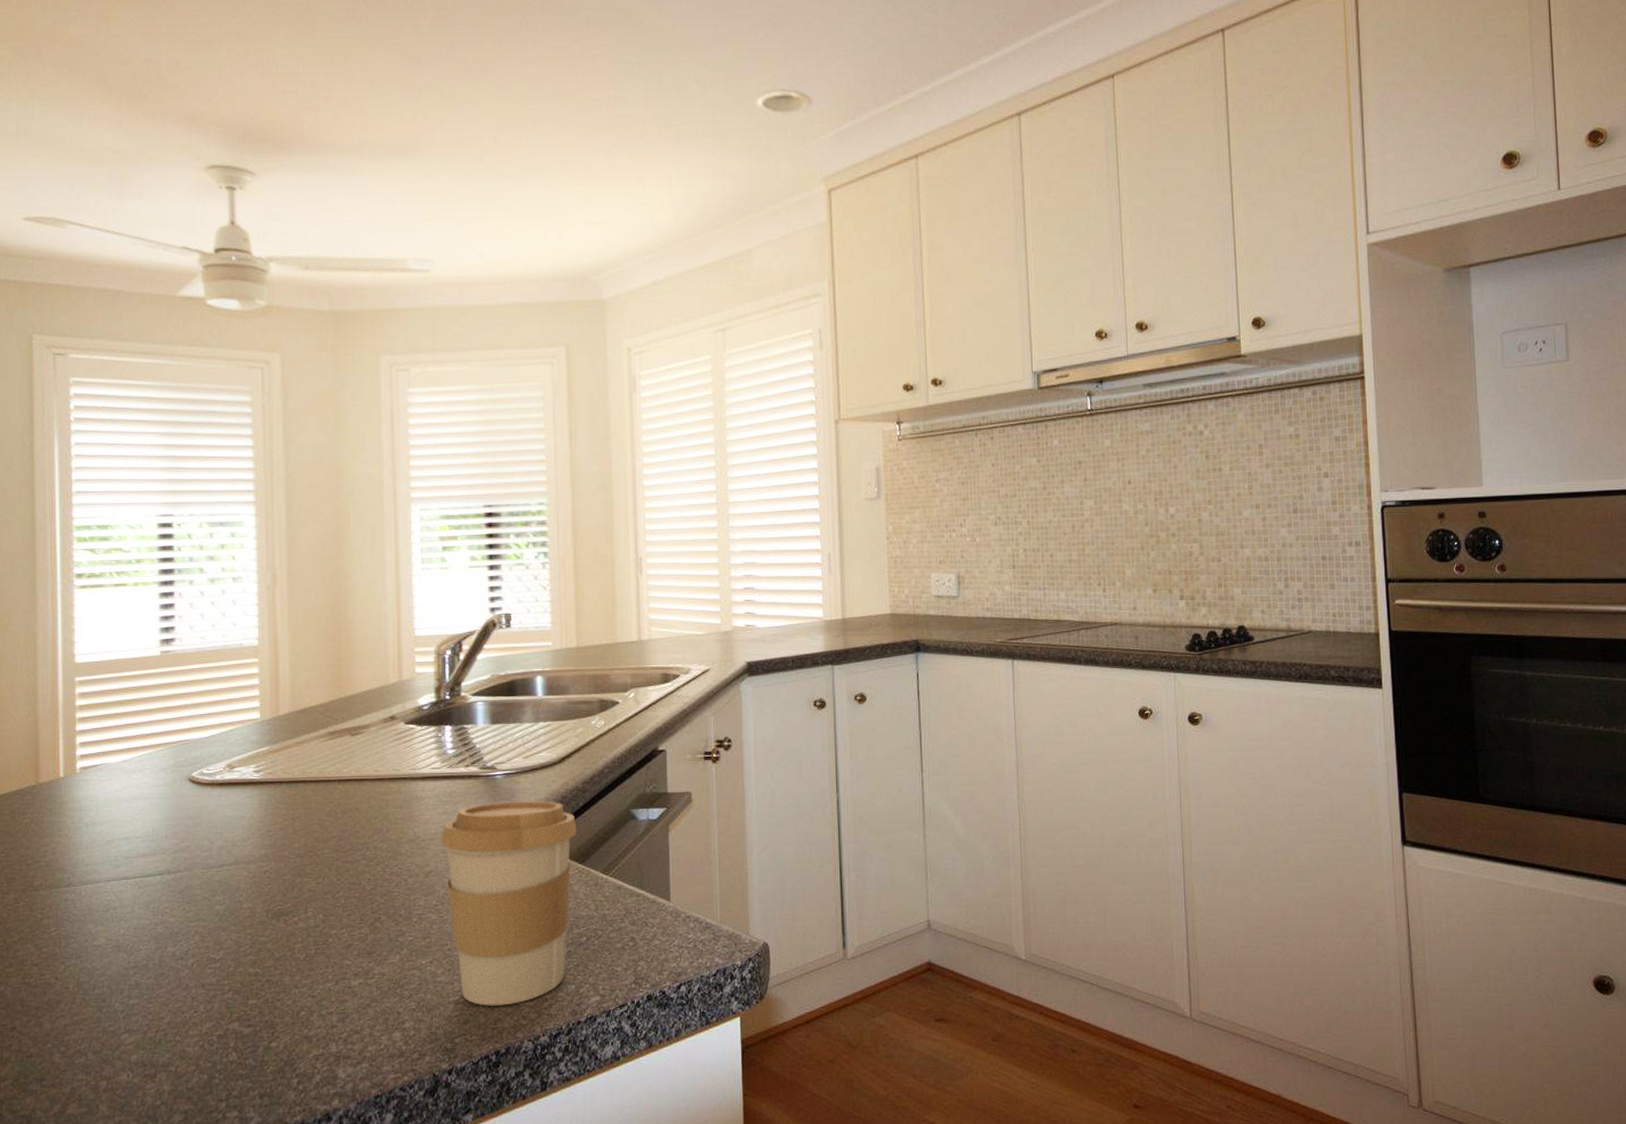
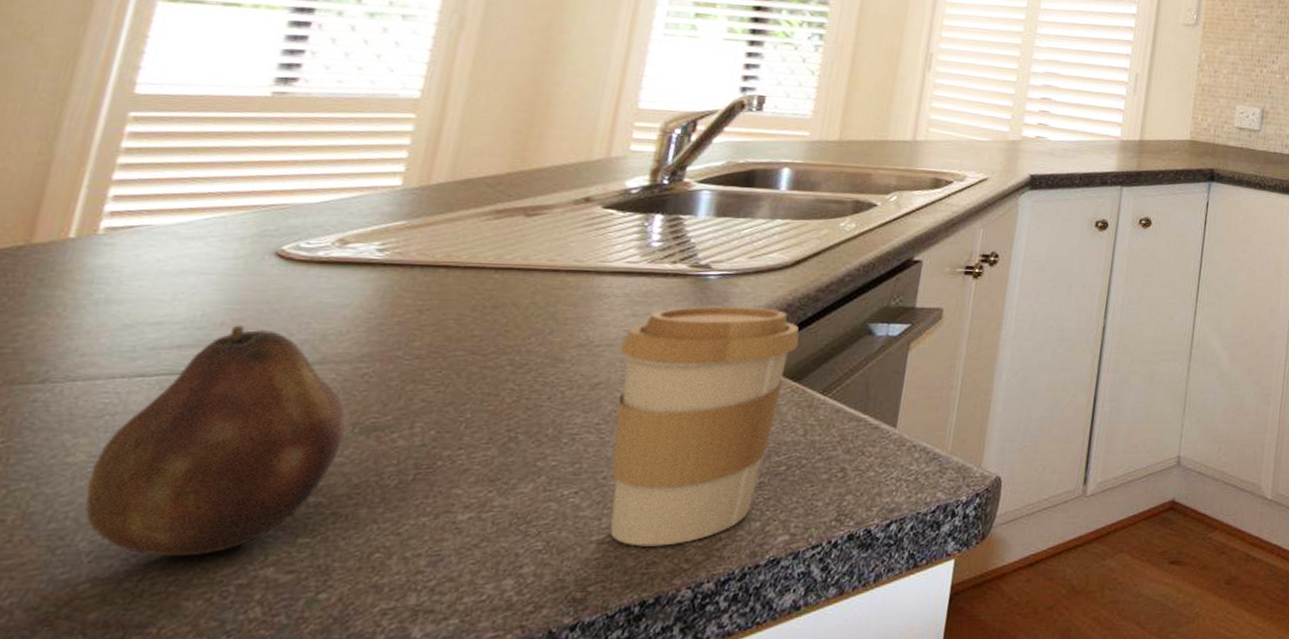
fruit: none [110,837,262,1015] -> present [84,325,346,557]

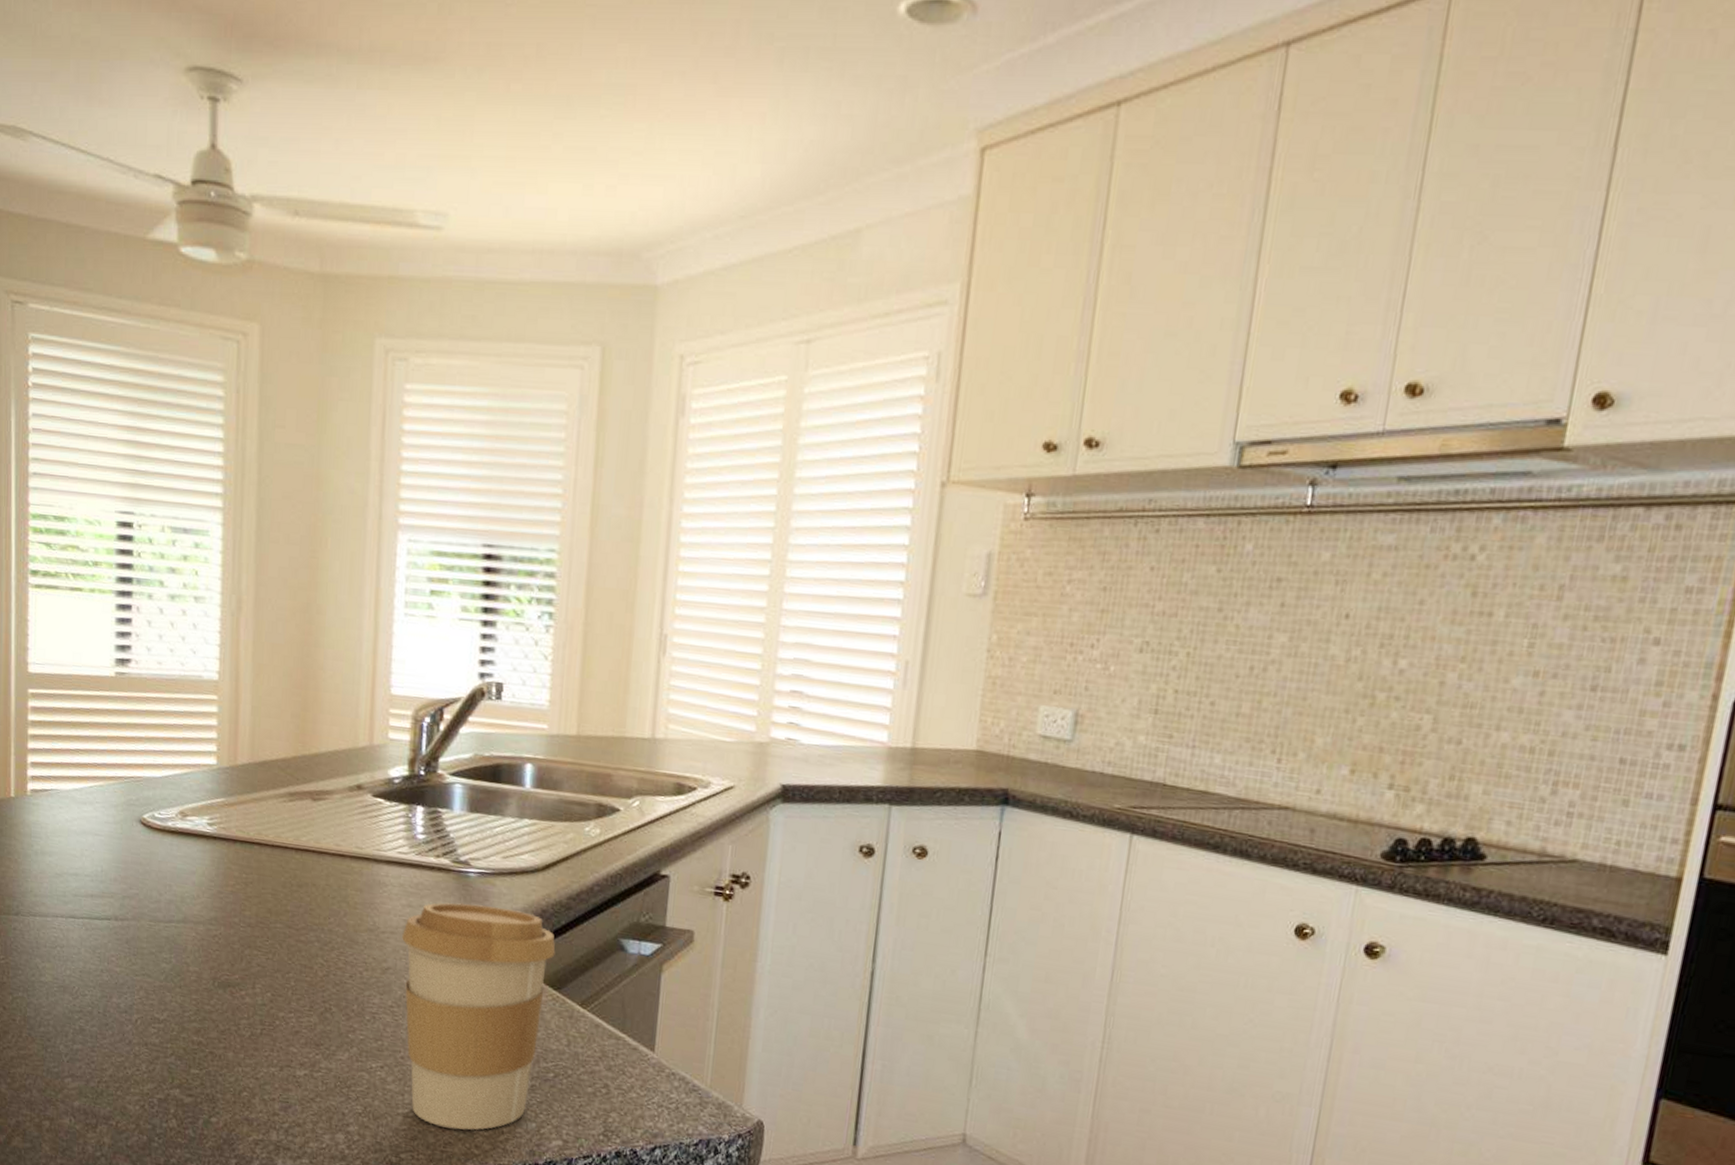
fruit: present [84,325,346,557] -> none [56,881,208,1070]

